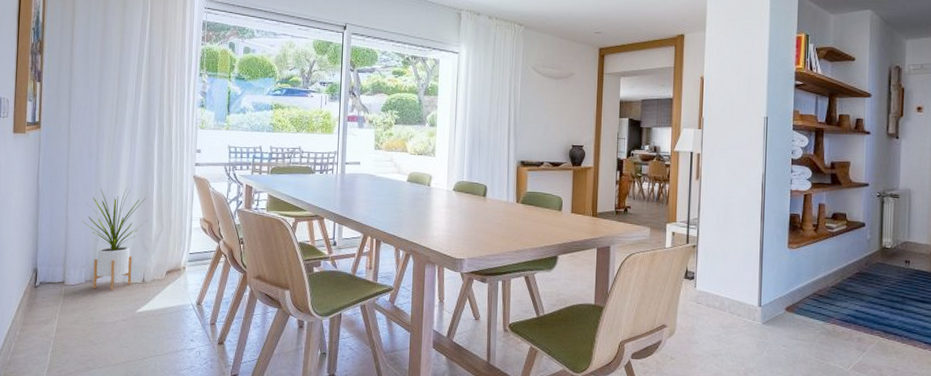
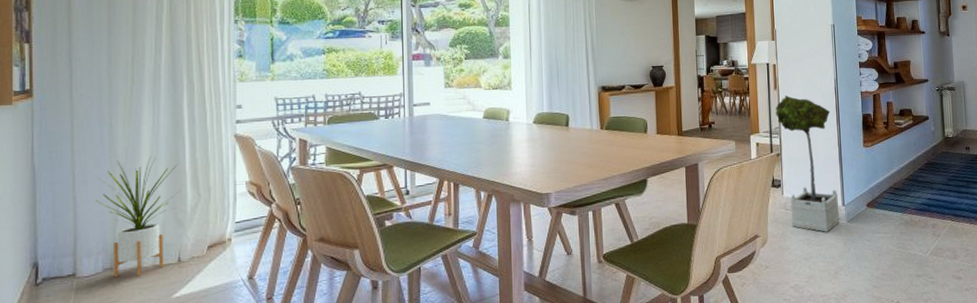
potted tree: none [695,187,755,331] -> present [775,95,840,232]

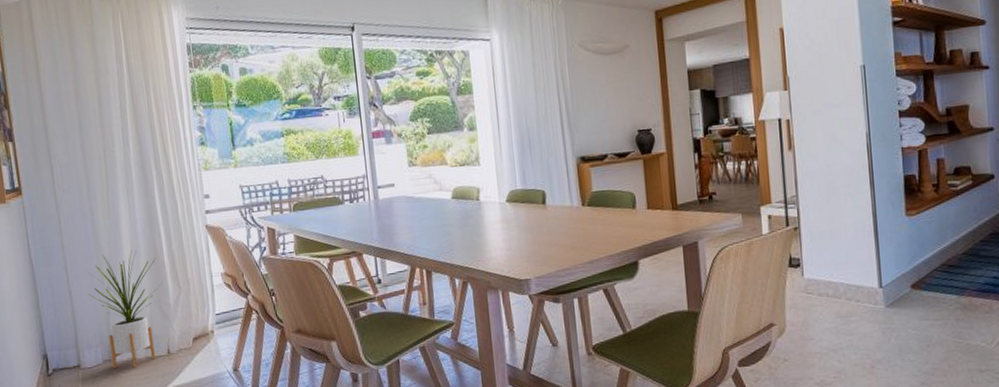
potted tree: present [775,95,840,232] -> none [790,157,877,319]

